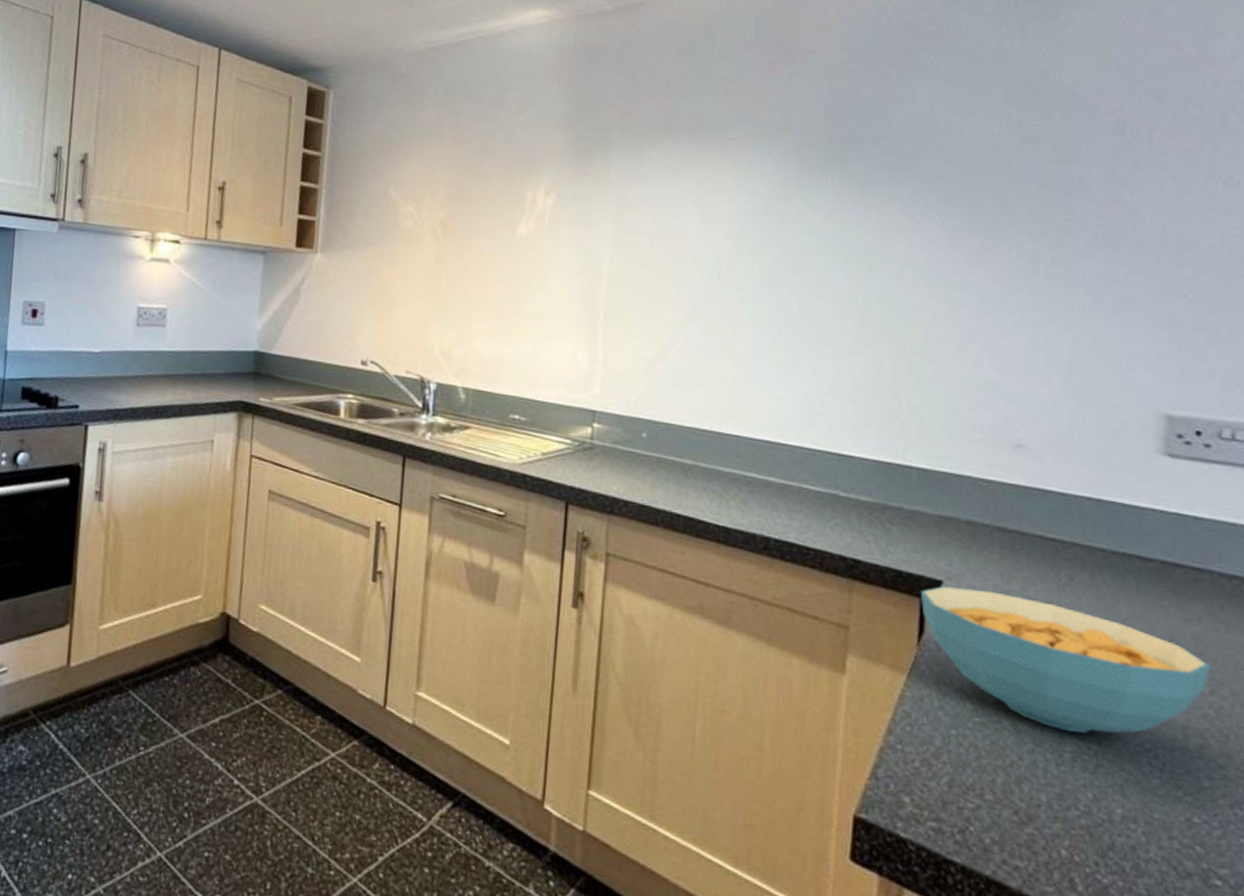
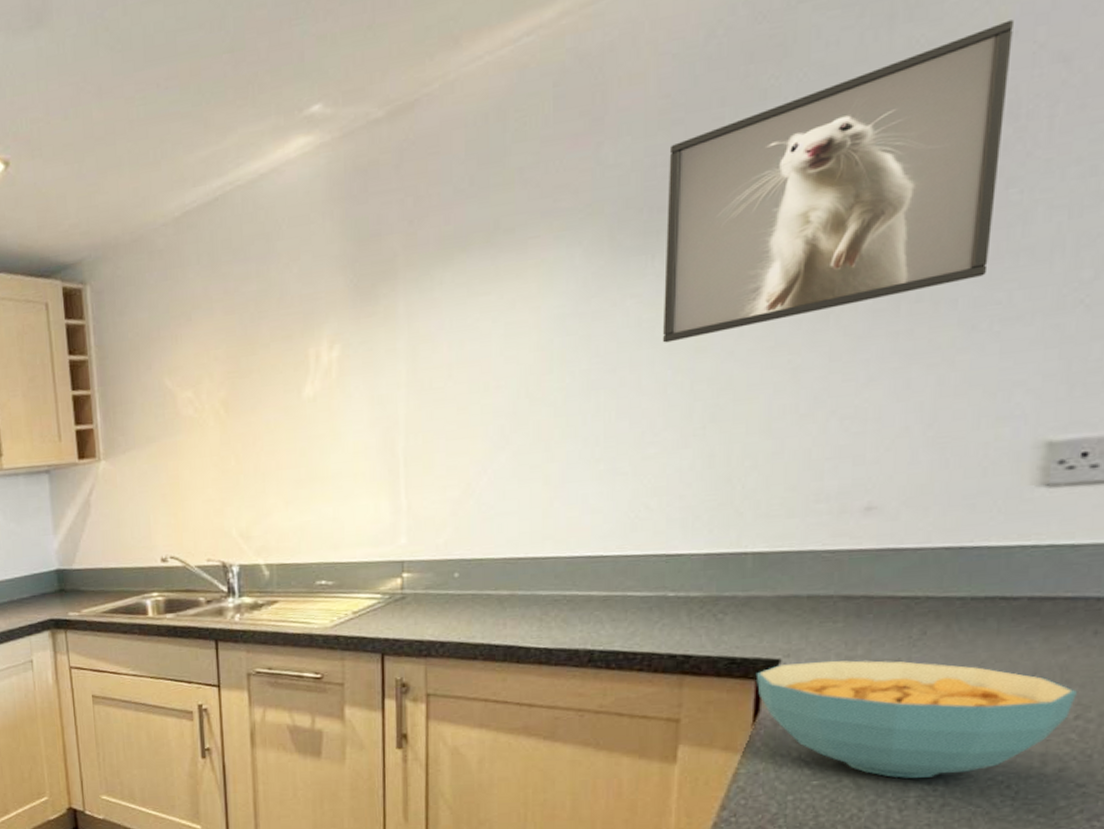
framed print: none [839,56,1116,257] -> present [662,19,1013,343]

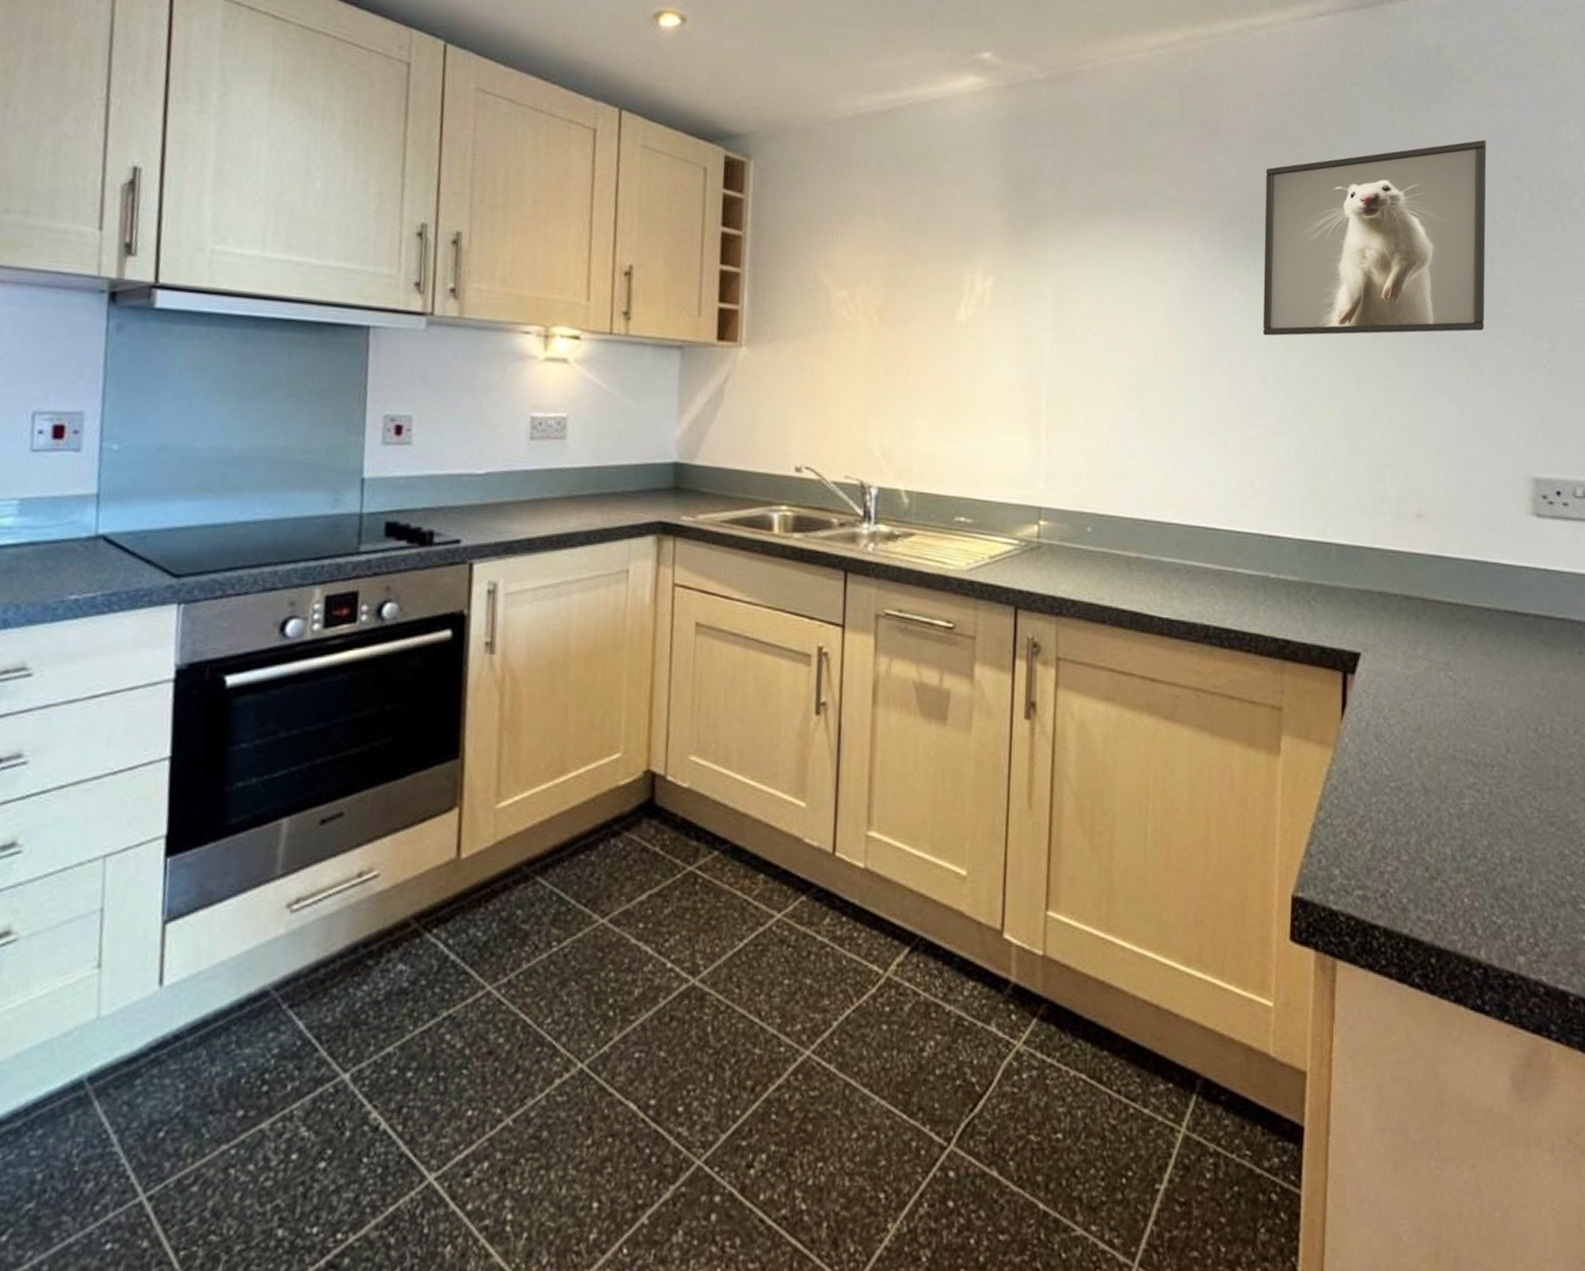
cereal bowl: present [755,660,1078,778] -> none [1342,657,1574,784]

